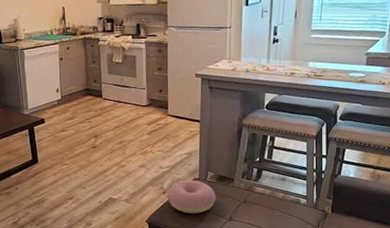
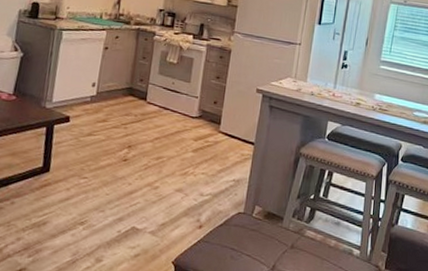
cushion: present [167,179,216,214] -> none [203,213,261,258]

